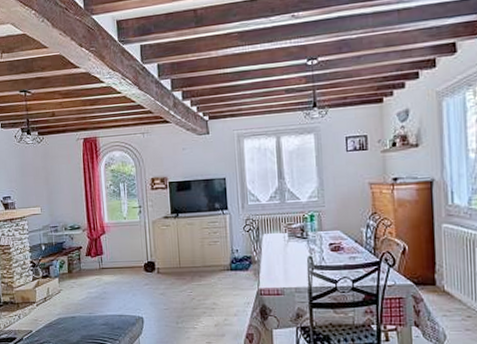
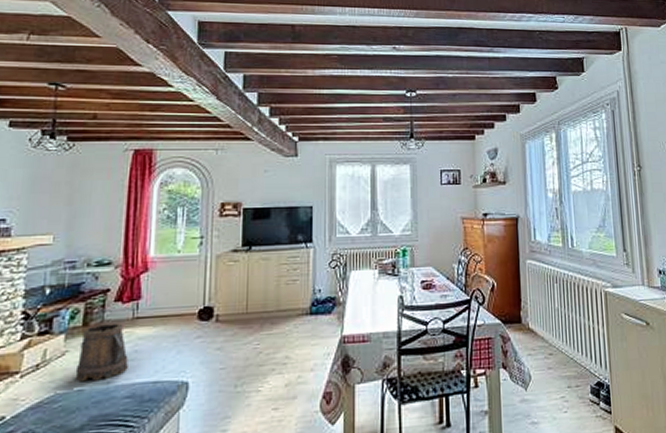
bucket: none [68,272,101,312] -> present [75,323,128,382]

